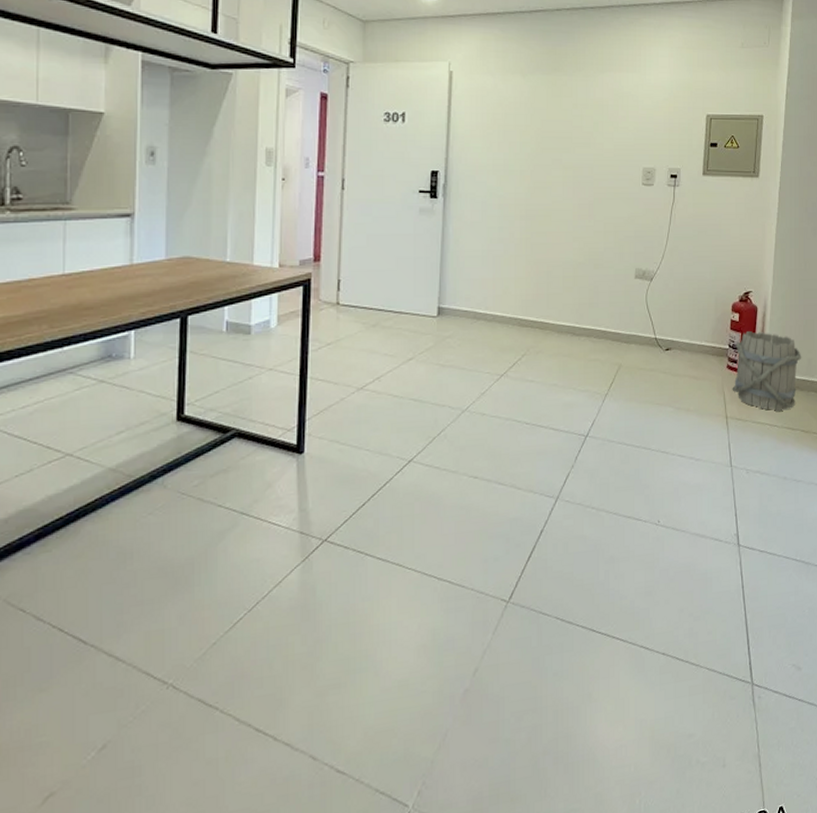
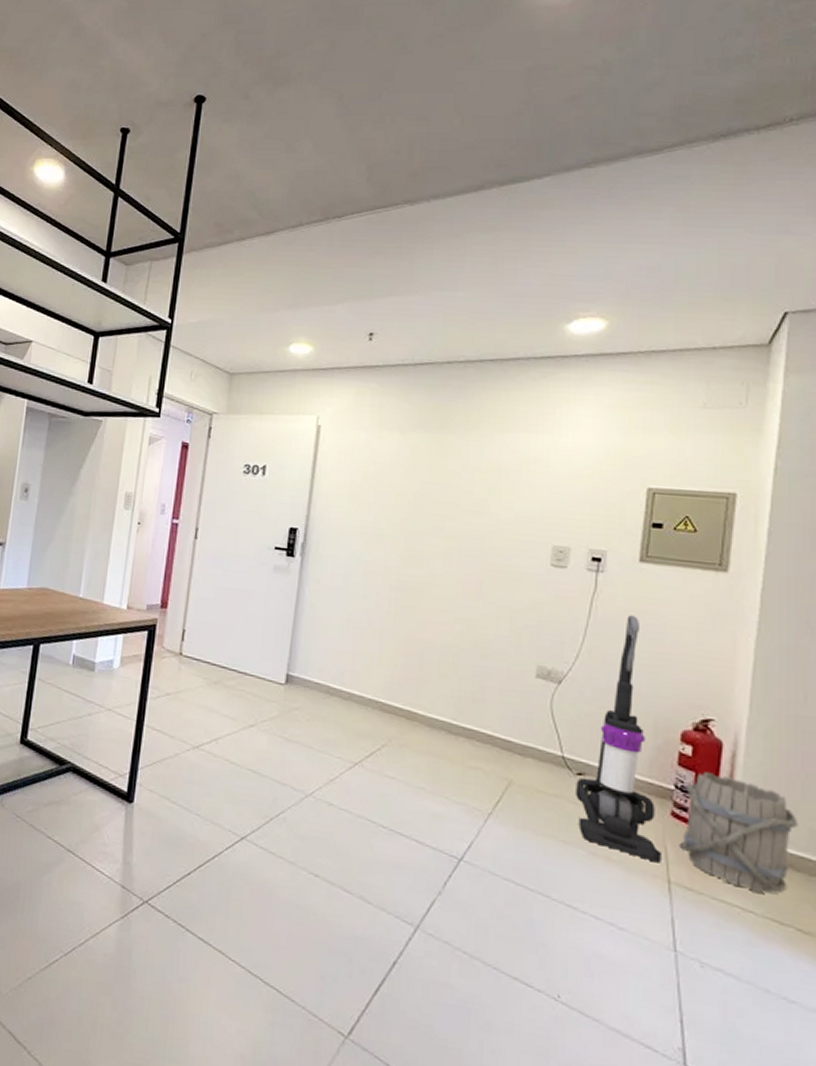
vacuum cleaner: none [665,219,721,406] -> present [576,615,661,863]

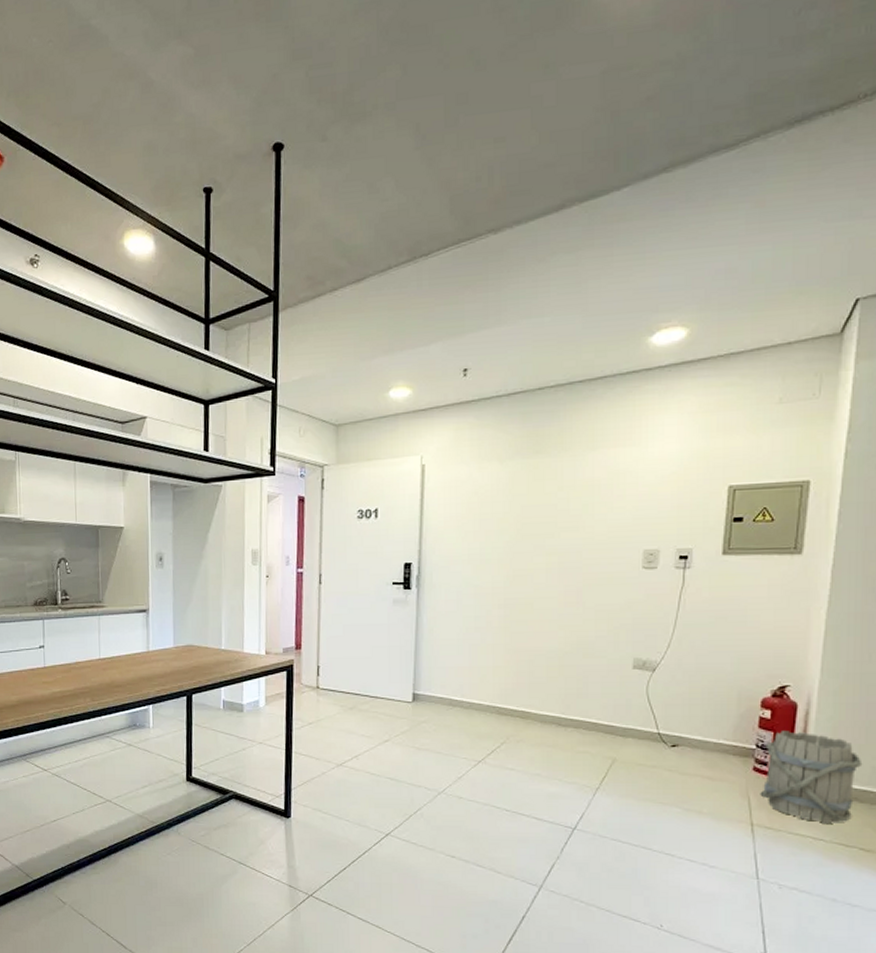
vacuum cleaner: present [576,615,661,863] -> none [671,603,745,811]

